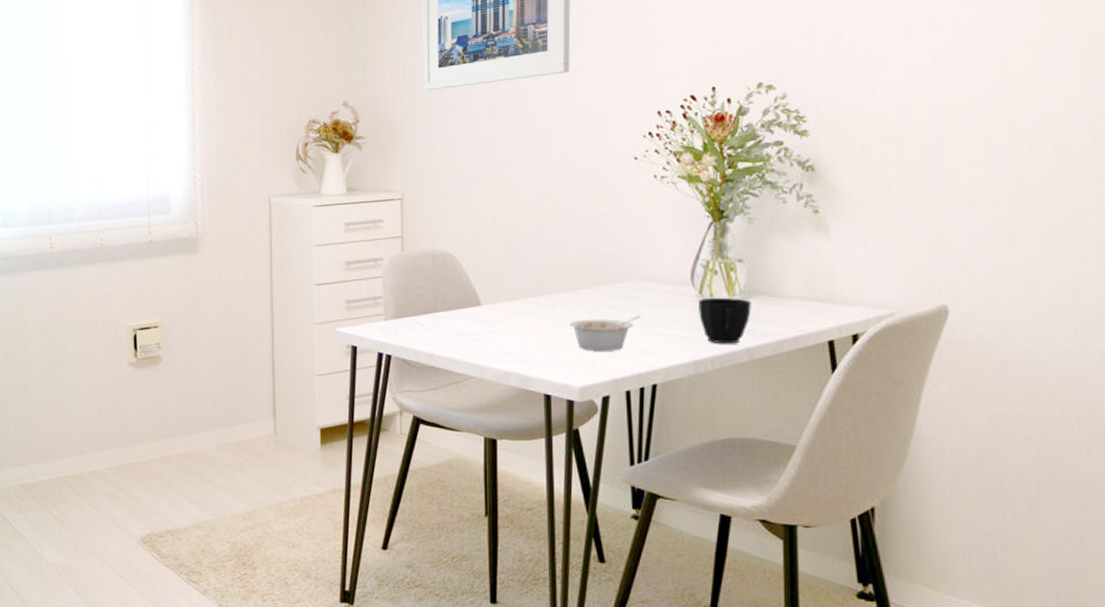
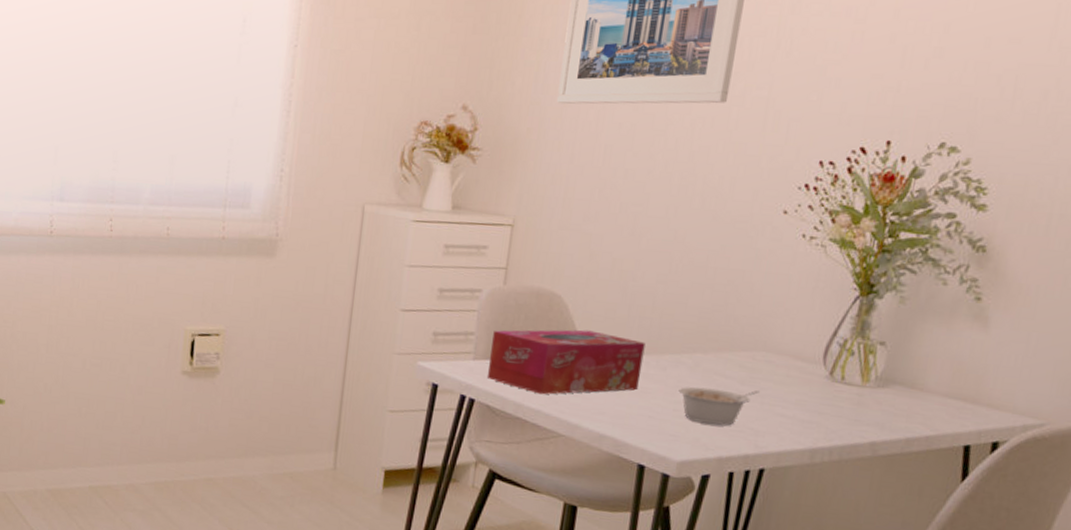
tissue box: none [398,281,534,344] -> present [486,329,646,395]
cup: present [698,297,751,344] -> none [824,380,886,436]

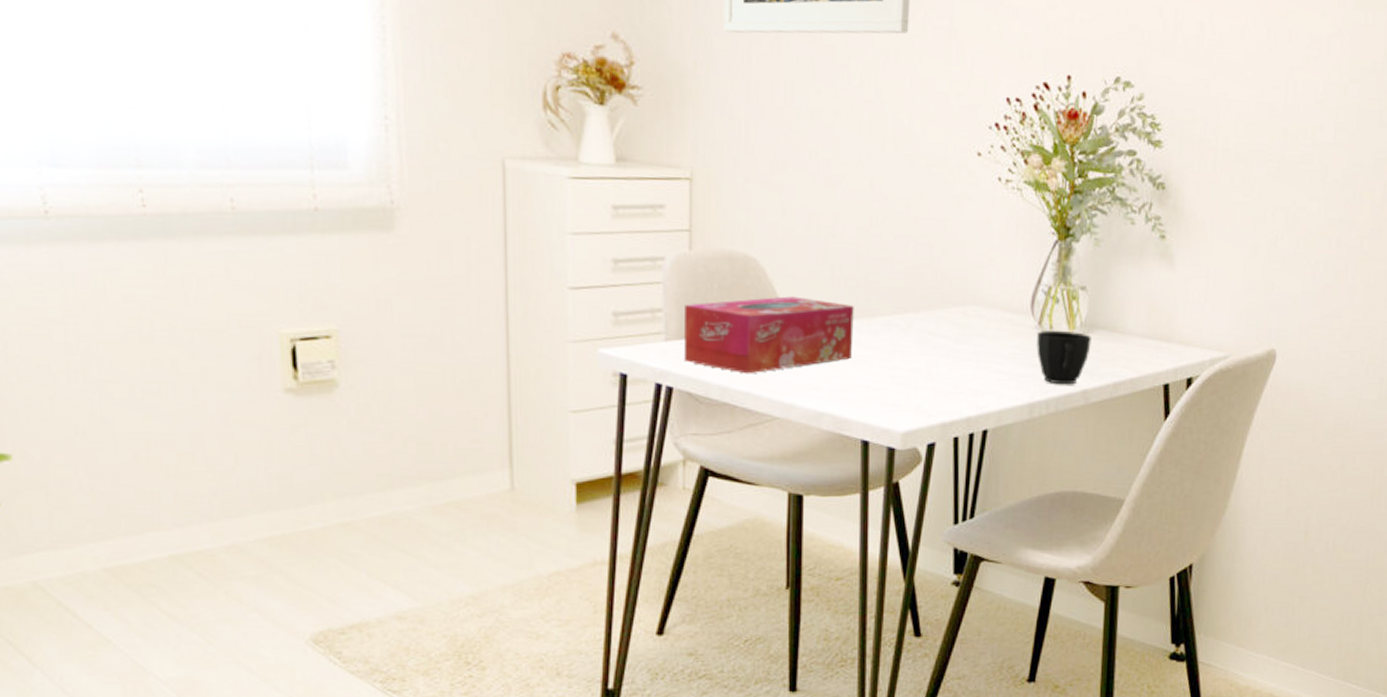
legume: present [678,387,760,426] -> none [894,348,974,388]
cup: none [824,380,886,436] -> present [1036,330,1091,385]

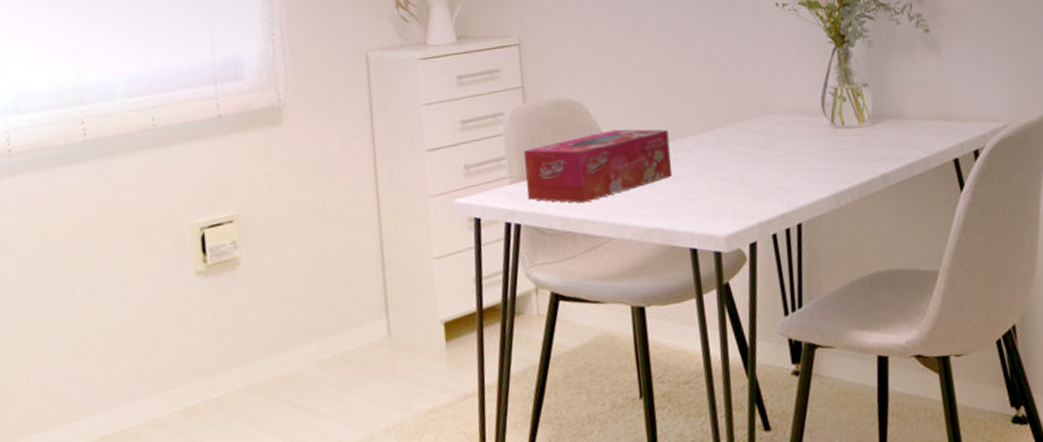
cup: present [1036,330,1091,385] -> none [831,124,882,173]

